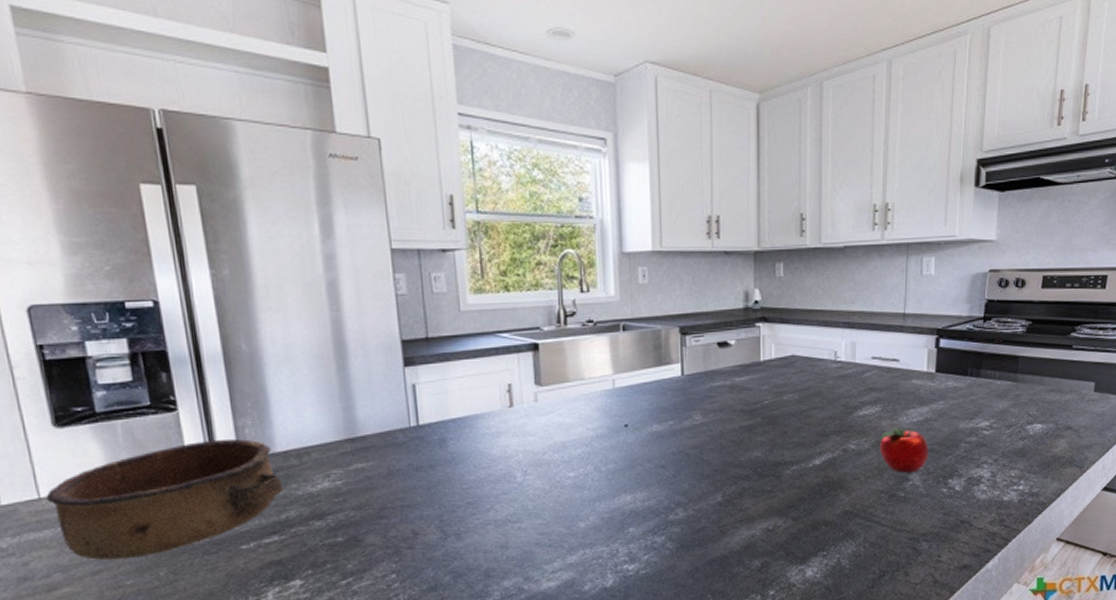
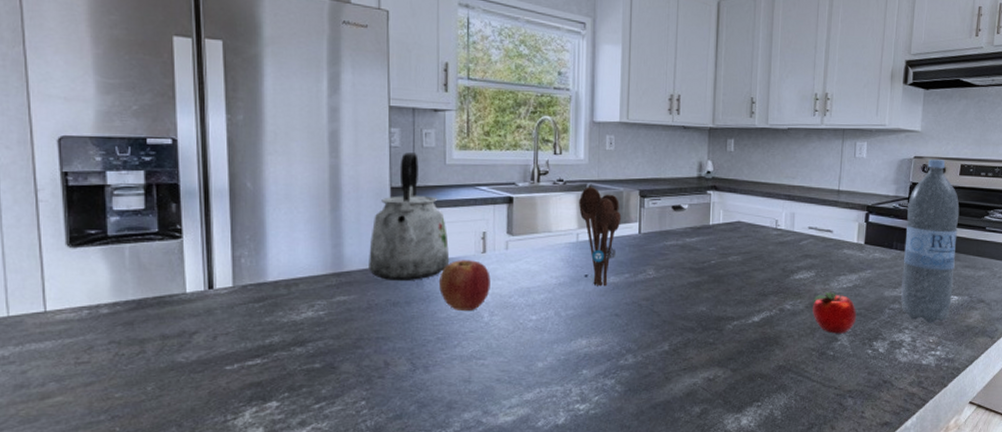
bowl: present [46,438,284,561] -> none [51,266,270,373]
kettle: none [384,300,474,444] -> present [368,152,450,282]
apple: none [464,416,521,472] -> present [439,260,491,310]
utensil holder: none [612,326,661,437] -> present [579,186,622,287]
water bottle: none [978,272,1042,456] -> present [901,159,960,323]

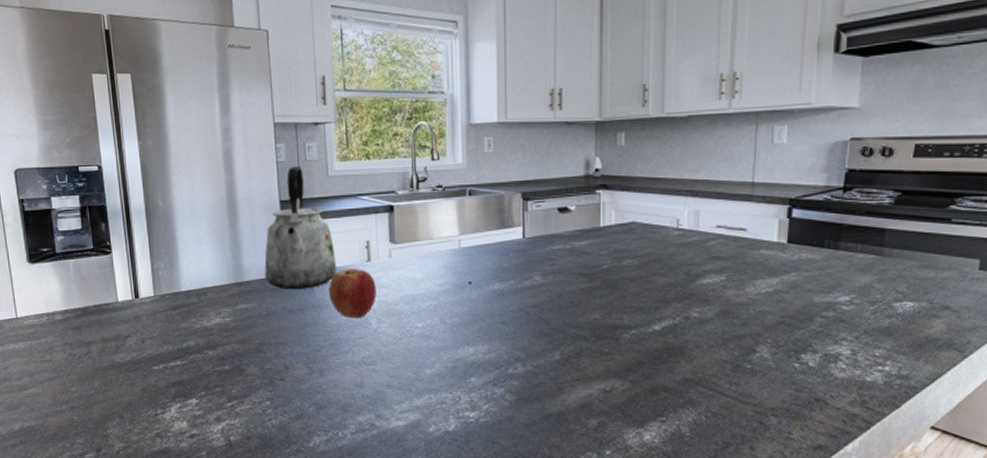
utensil holder: present [579,186,622,287] -> none [459,191,504,294]
apple: present [812,290,857,334] -> none [723,296,779,345]
water bottle: present [901,159,960,323] -> none [836,140,914,334]

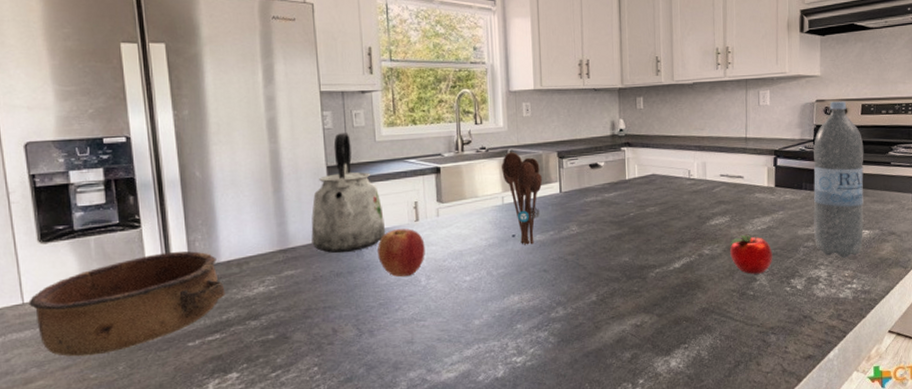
bowl: none [21,278,186,370] -> present [28,251,225,357]
utensil holder: none [459,191,504,294] -> present [502,152,543,245]
apple: none [723,296,779,345] -> present [729,233,773,274]
water bottle: none [836,140,914,334] -> present [813,101,864,258]

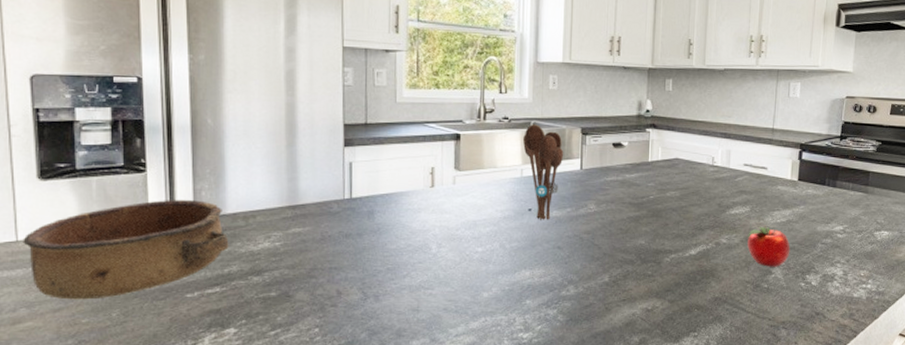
kettle: present [311,133,386,254] -> none [322,91,400,214]
apple: present [377,229,425,277] -> none [390,194,438,242]
water bottle: present [813,101,864,258] -> none [833,99,890,258]

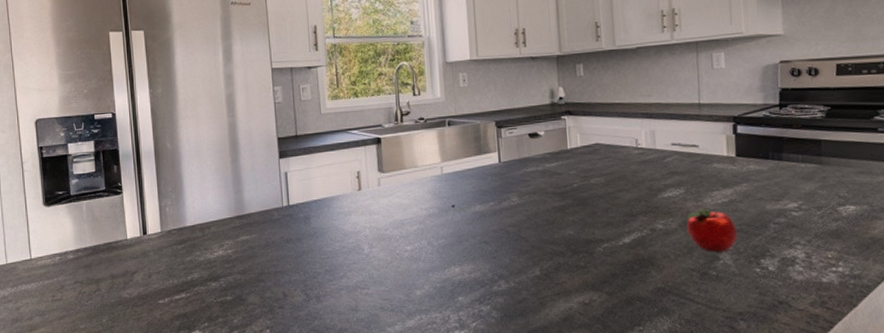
bowl: present [23,199,229,300] -> none [35,215,190,308]
utensil holder: present [523,124,564,220] -> none [440,122,481,216]

